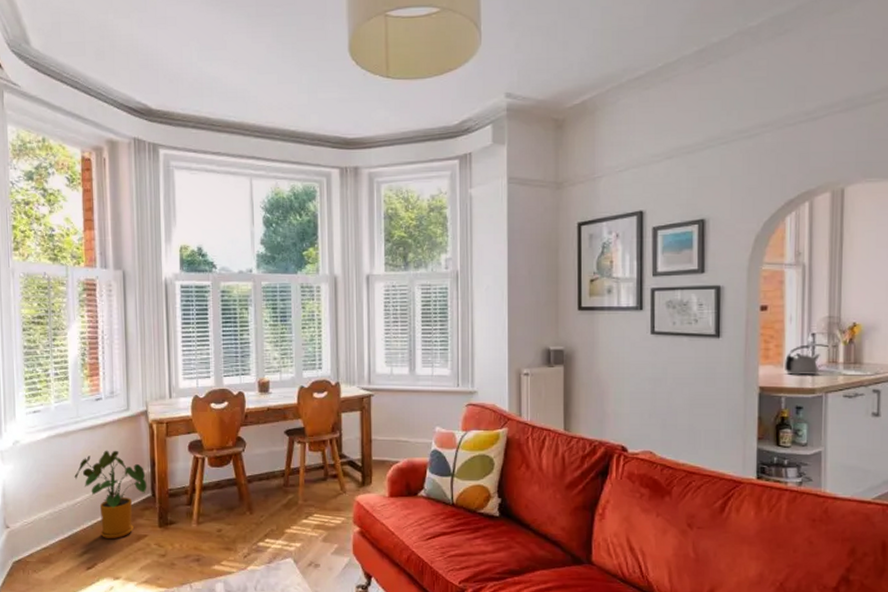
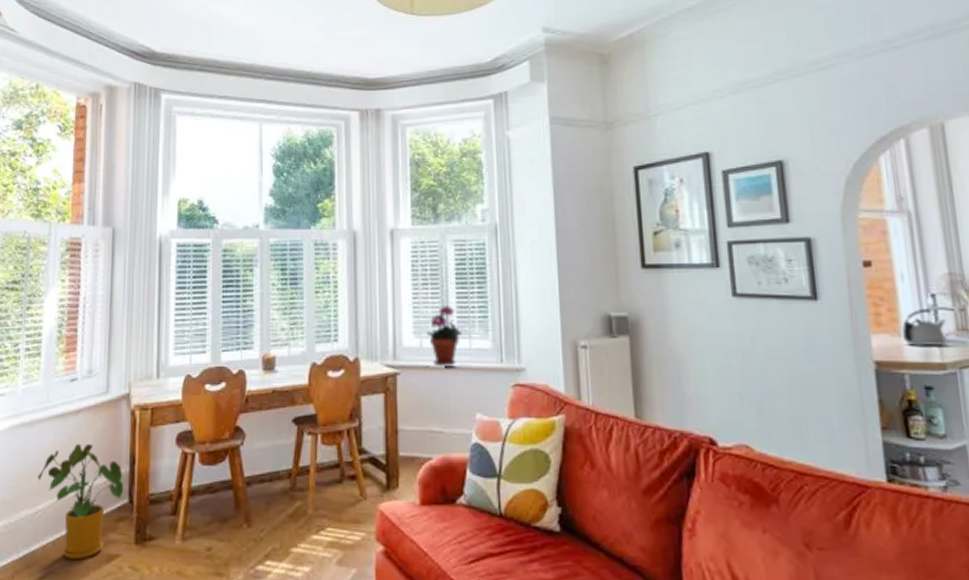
potted plant: none [397,340,426,390] -> present [427,306,462,367]

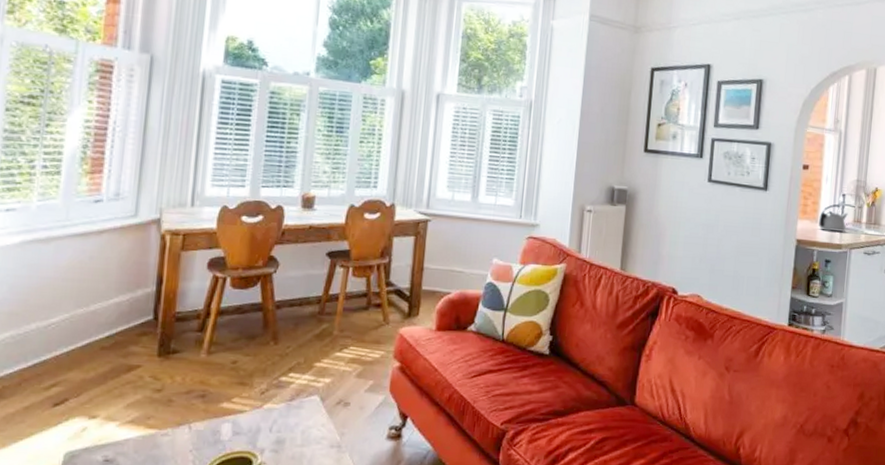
house plant: present [37,443,124,560] -> none [52,262,149,370]
potted plant: present [427,306,462,367] -> none [459,166,490,218]

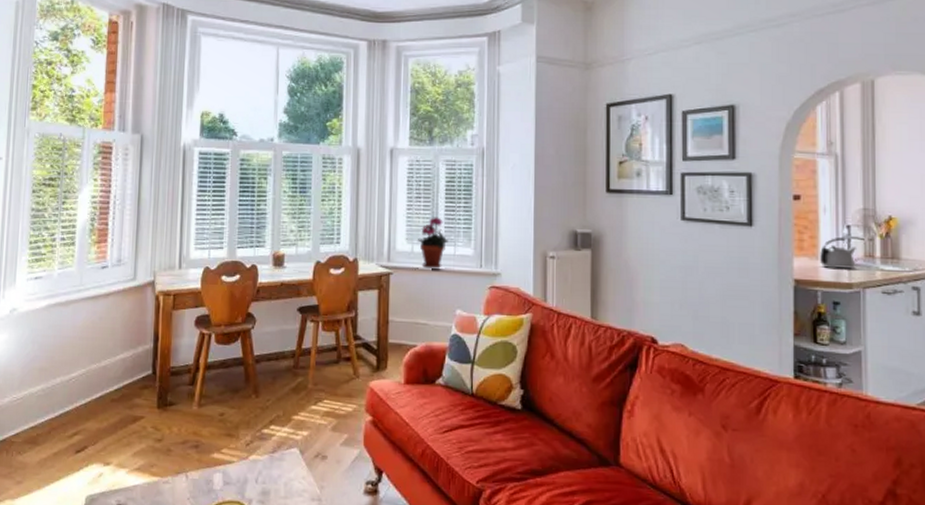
potted plant: none [459,166,490,218] -> present [418,217,448,270]

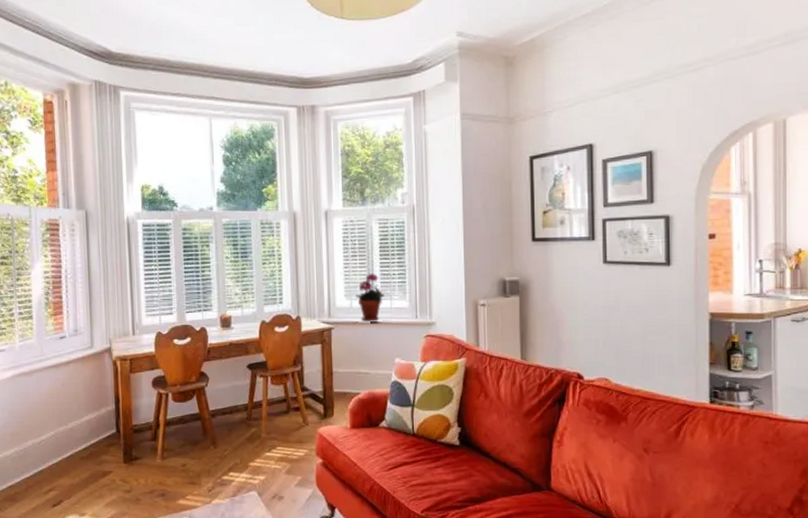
kettle: present [820,237,856,269] -> none [734,271,768,301]

